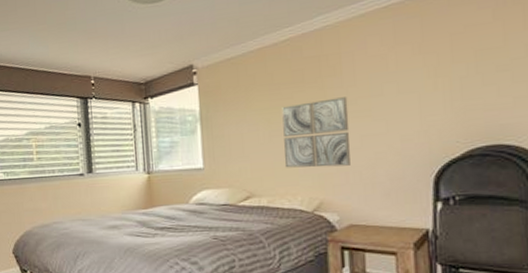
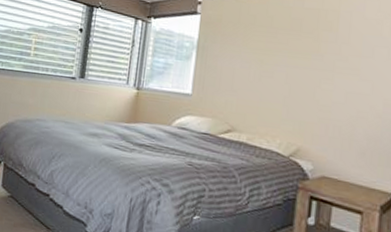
wall art: present [282,97,350,168] -> none [269,50,340,119]

